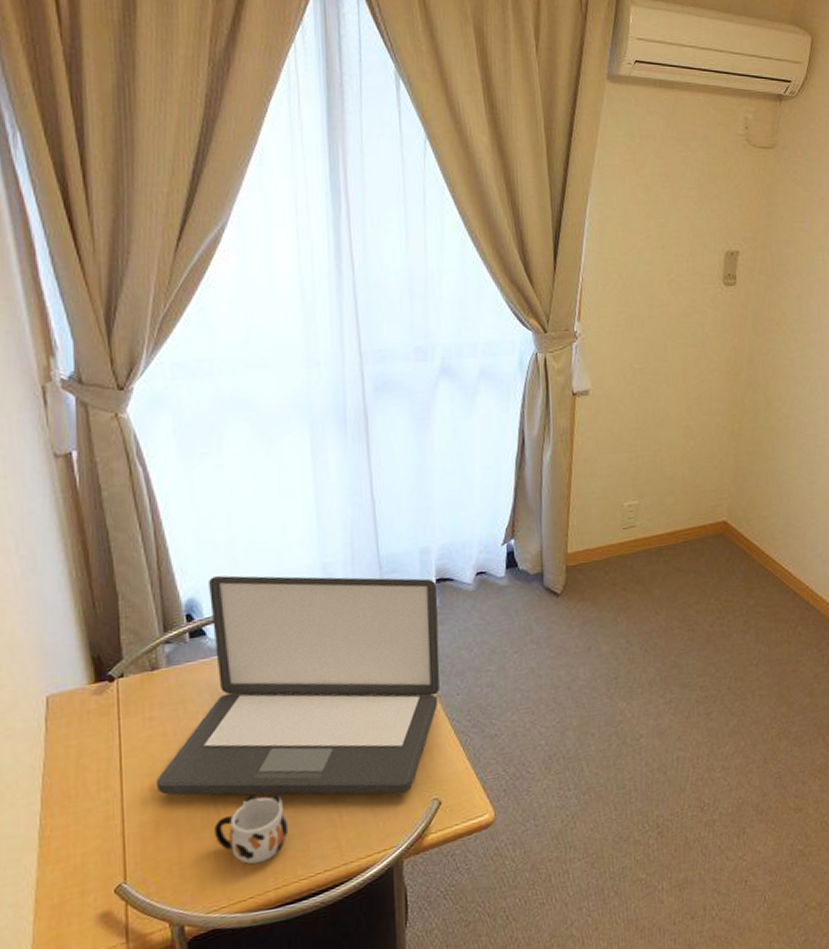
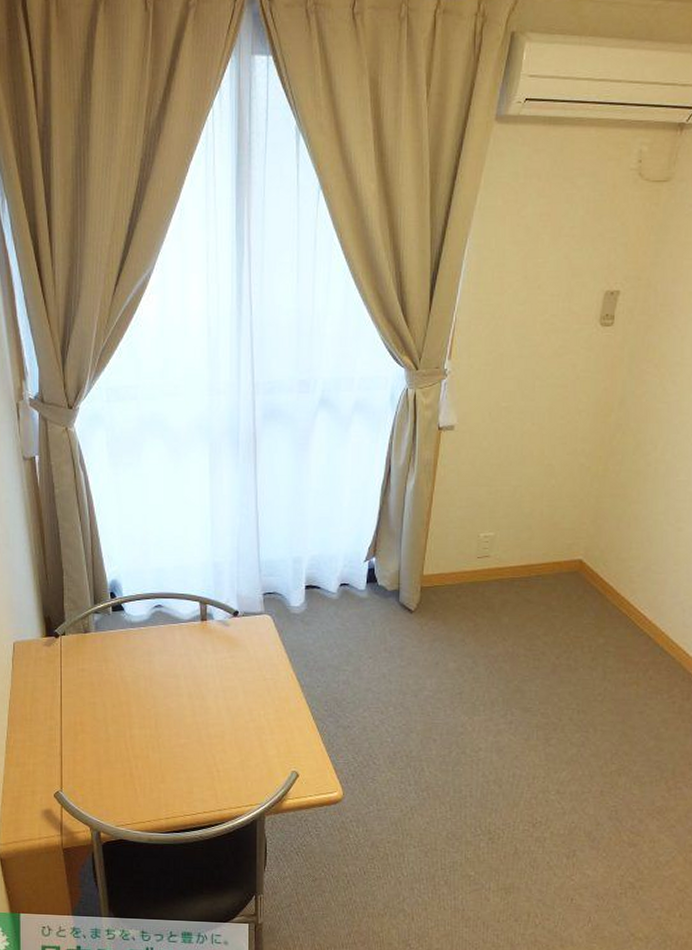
laptop: present [155,575,440,795] -> none [84,564,306,762]
mug: present [215,794,289,865] -> none [124,741,178,796]

